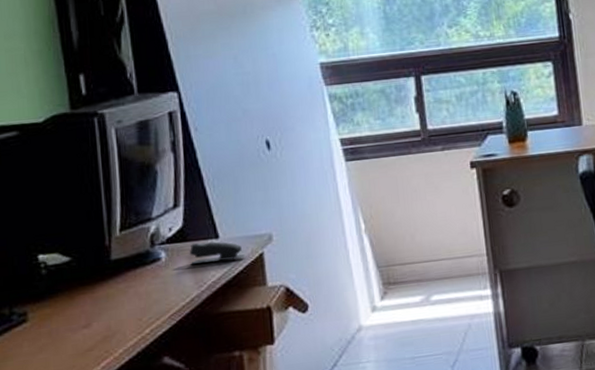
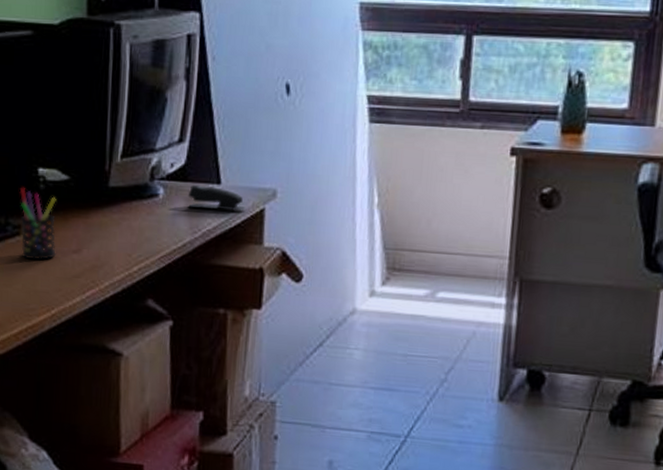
pen holder: none [21,275,66,343] -> present [19,187,56,261]

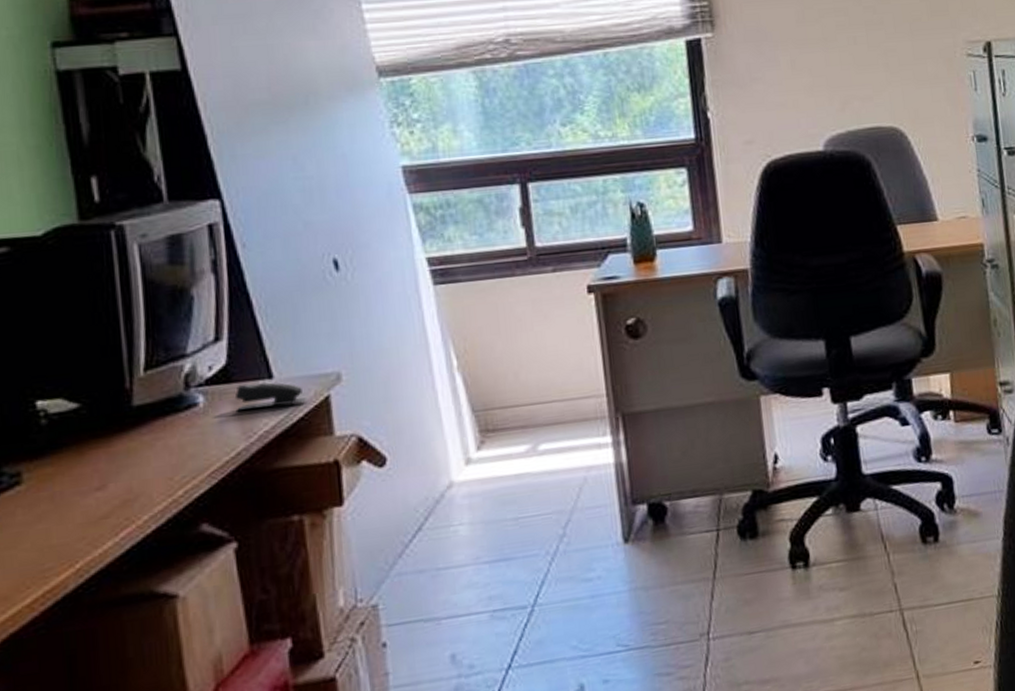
pen holder: present [19,187,56,261] -> none [13,426,73,510]

